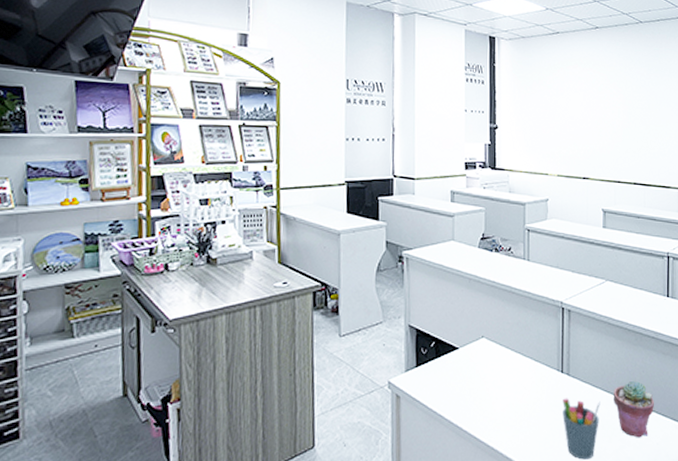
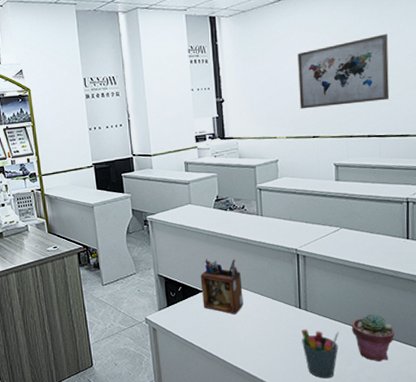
desk organizer: none [457,307,503,379] -> present [200,258,243,315]
wall art: none [572,83,654,149] -> present [297,34,390,109]

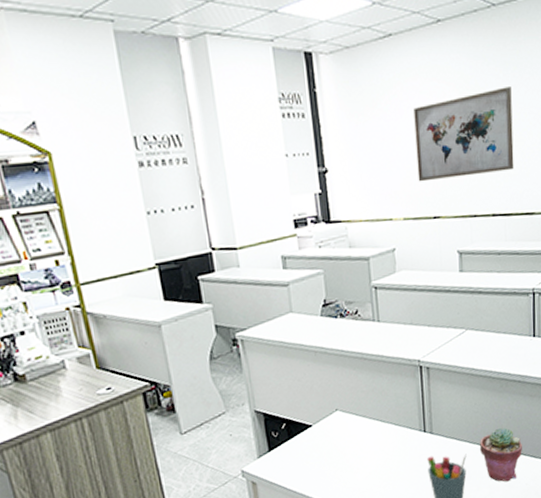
desk organizer: present [200,258,243,315] -> none [308,380,361,450]

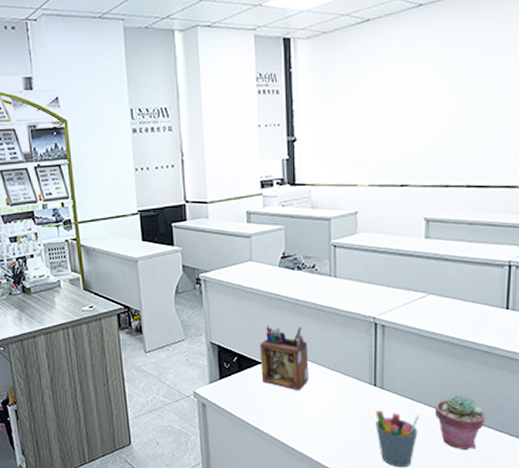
desk organizer: none [308,380,361,450] -> present [259,325,309,391]
wall art: present [413,87,514,182] -> none [387,64,497,152]

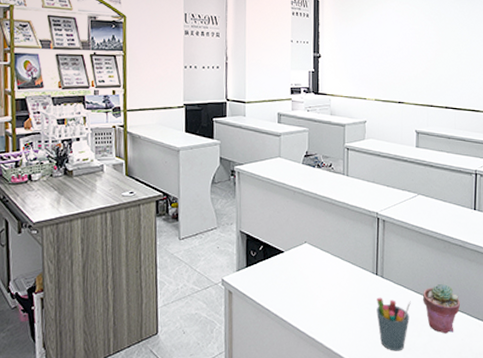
desk organizer: present [259,325,309,391] -> none [283,216,324,279]

